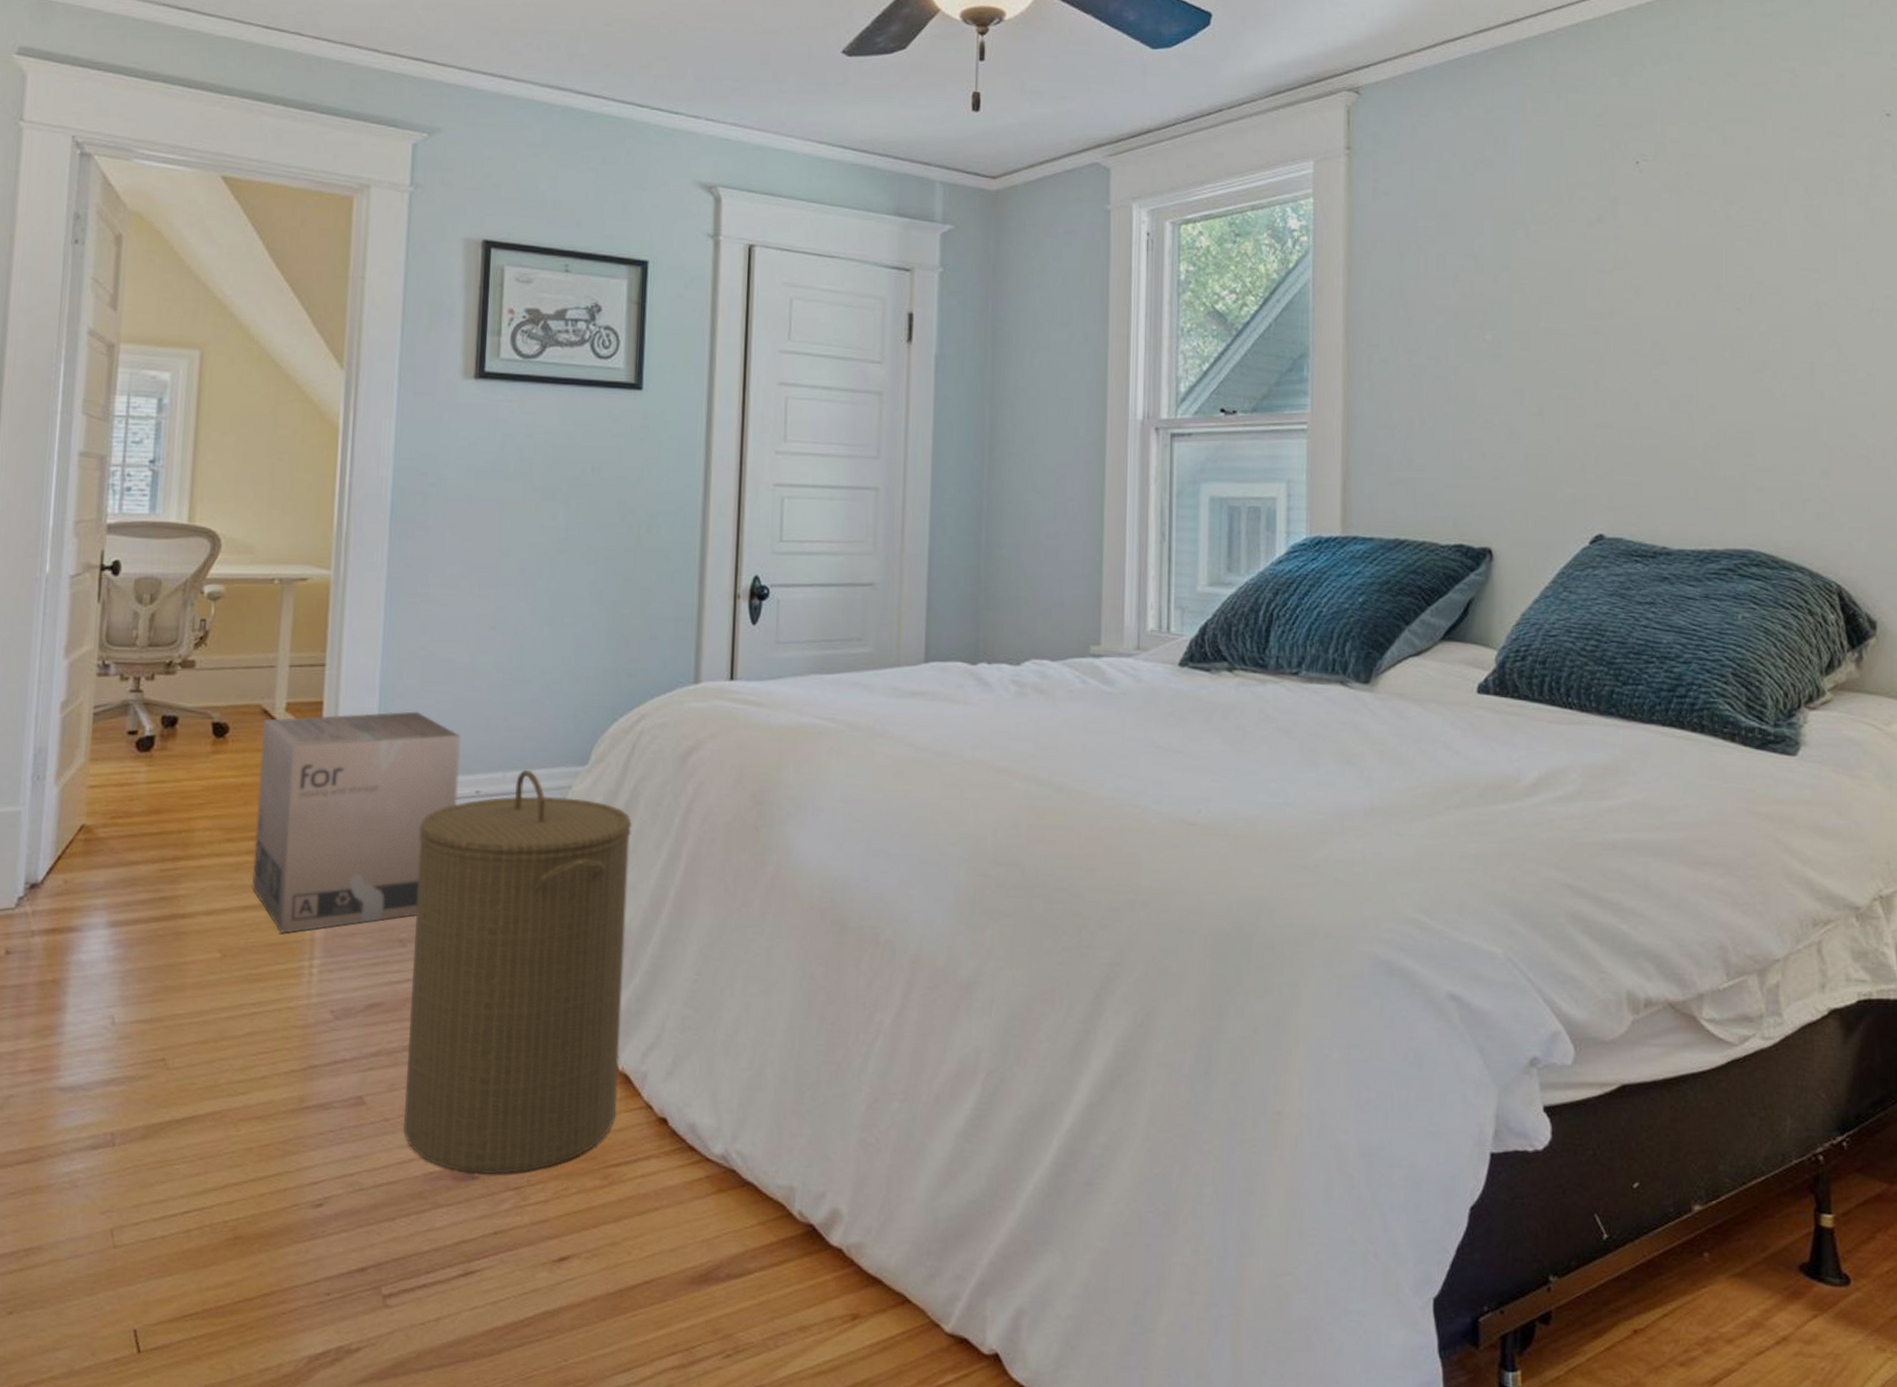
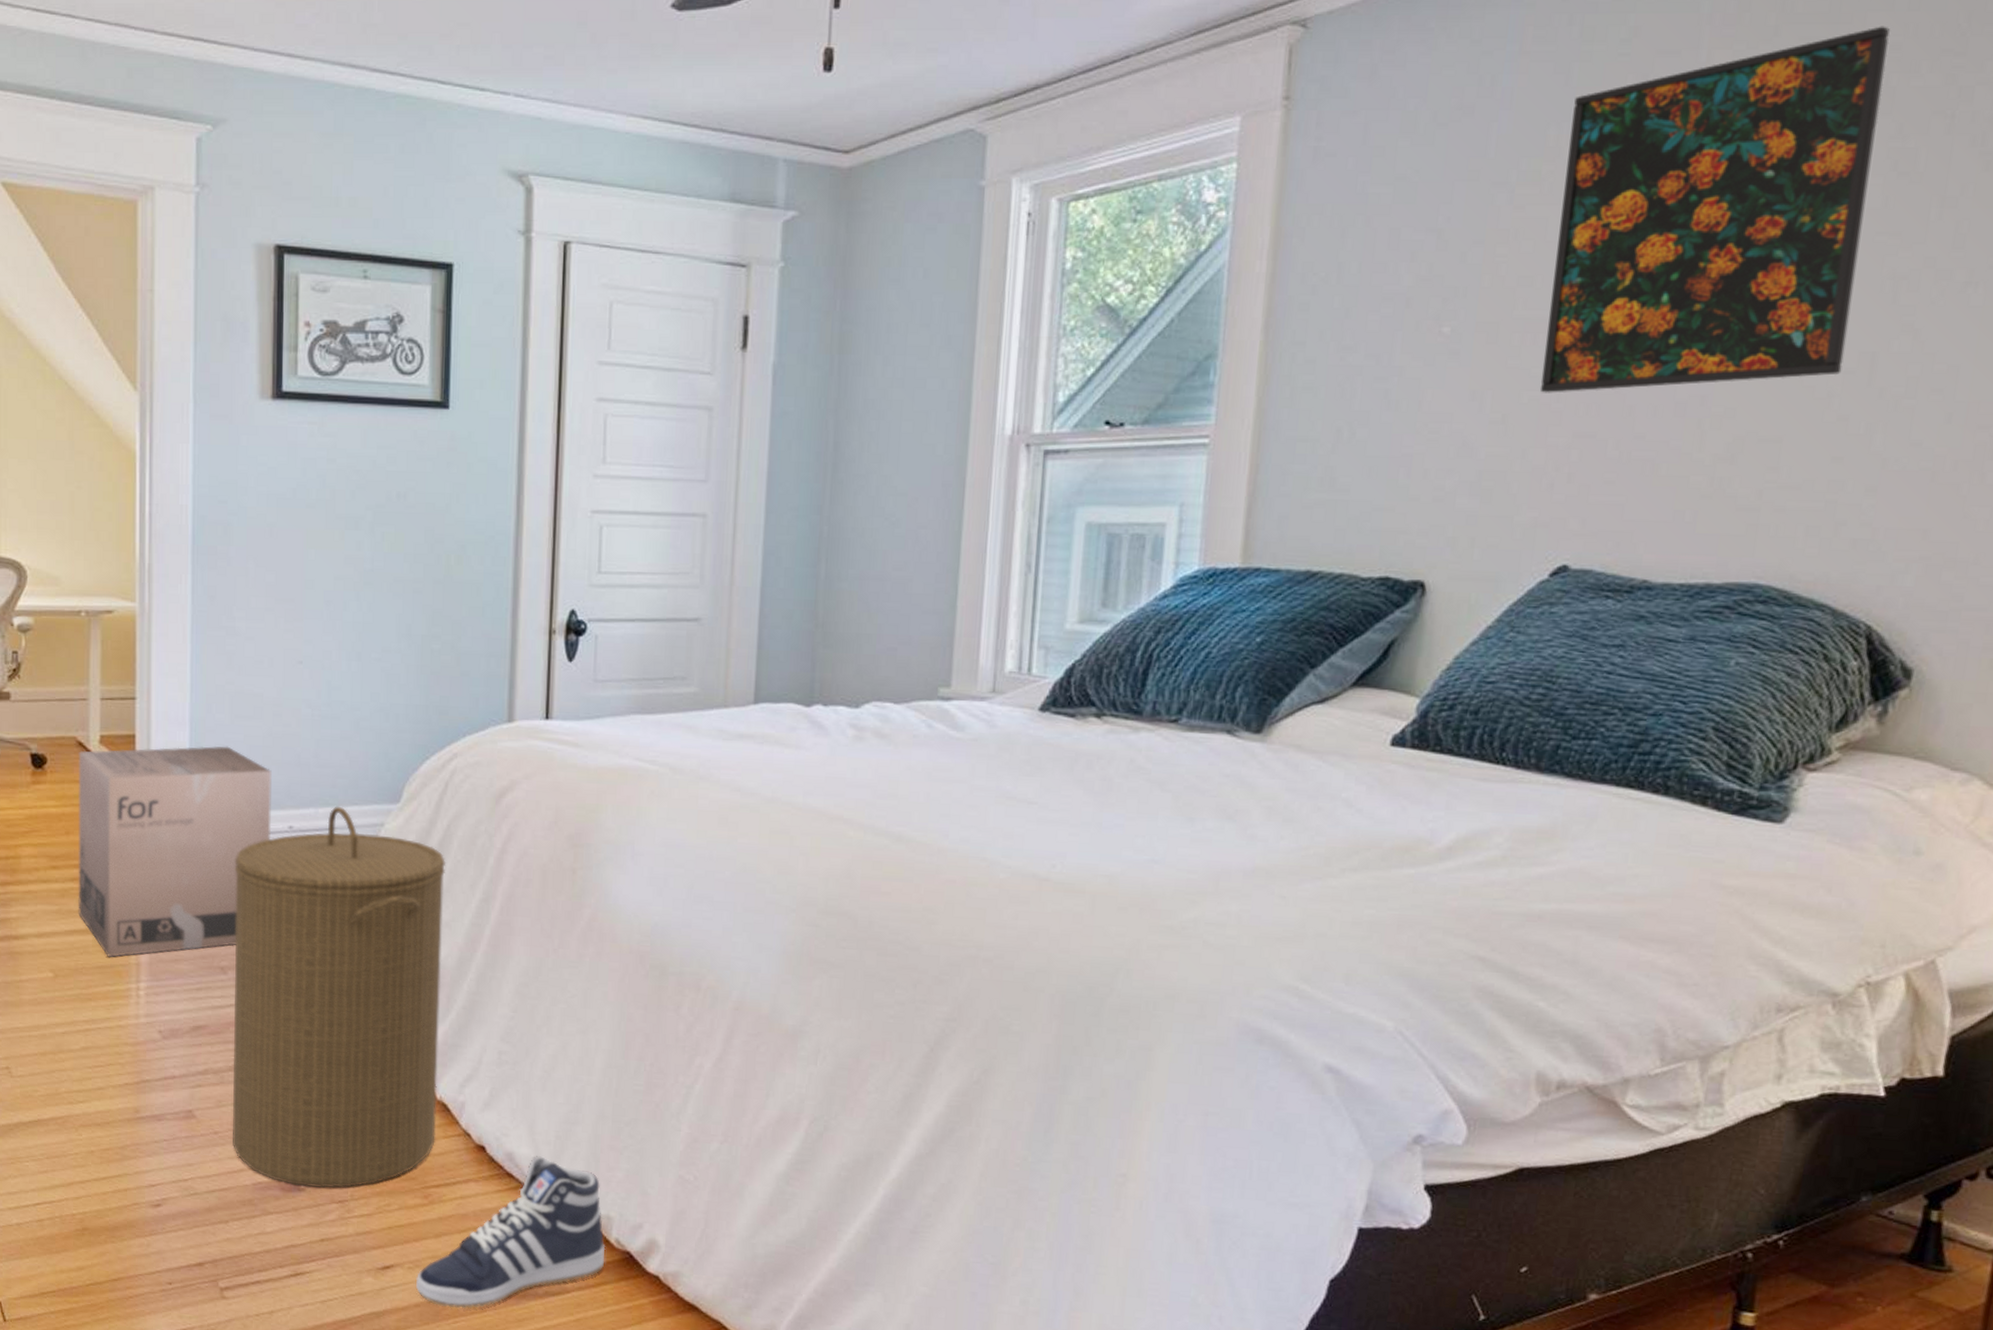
sneaker: none [593,1126,789,1300] -> present [416,1156,606,1309]
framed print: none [1566,112,1790,391] -> present [1539,26,1890,393]

